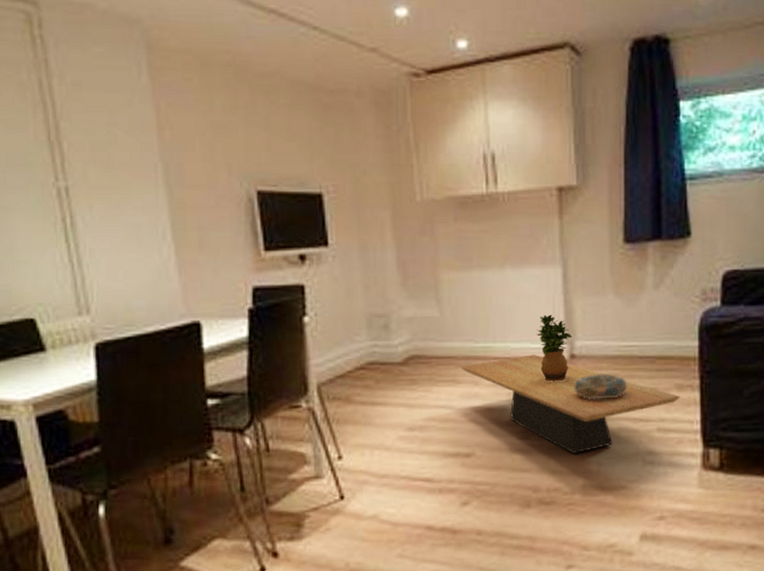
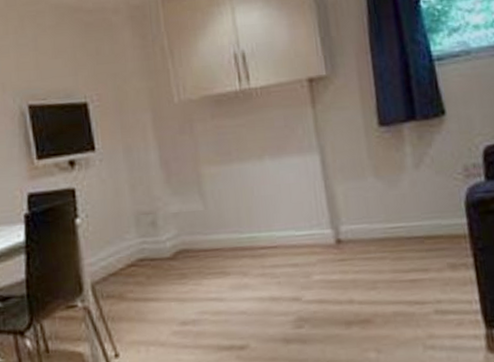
coffee table: present [461,354,681,454] -> none [229,241,456,341]
potted plant: present [536,314,573,382] -> none [300,201,337,269]
decorative bowl: present [573,373,628,399] -> none [342,256,399,284]

